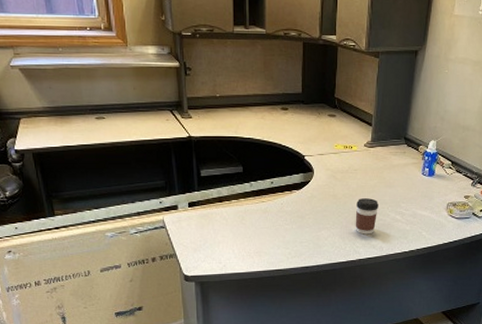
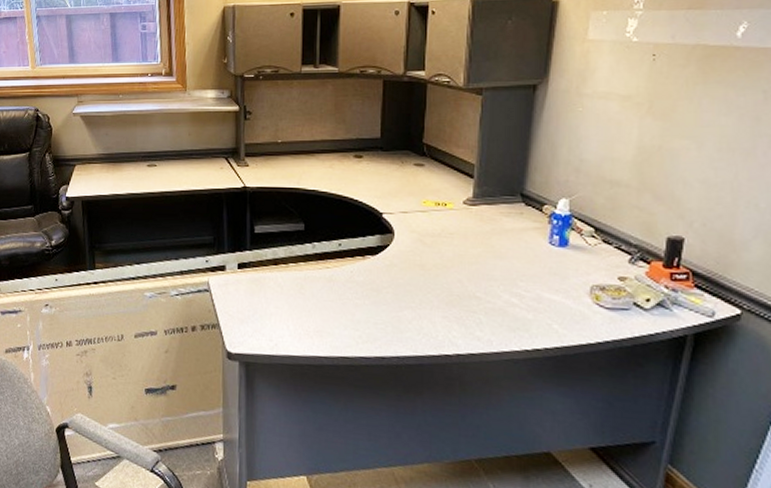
coffee cup: present [355,198,378,235] -> none [451,271,484,321]

